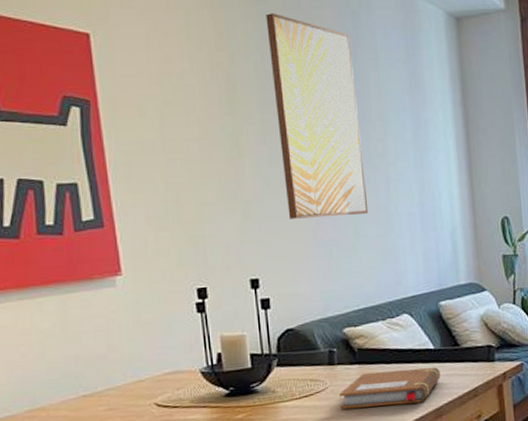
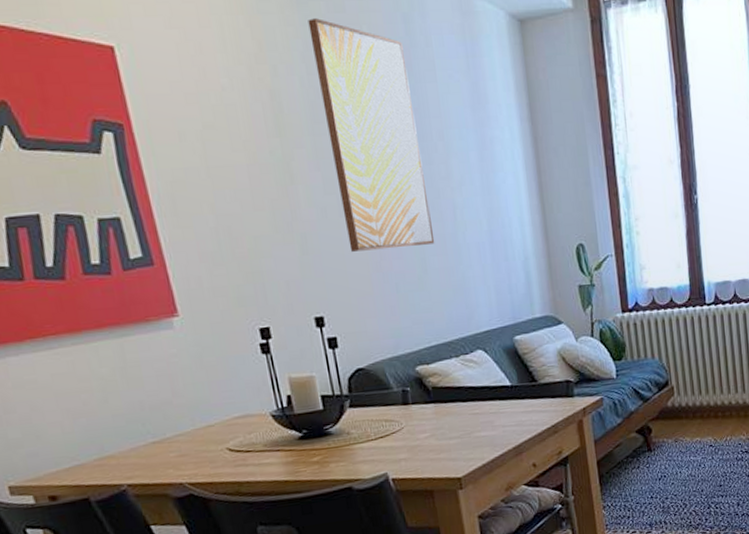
notebook: present [339,367,441,410] -> none [416,404,519,450]

